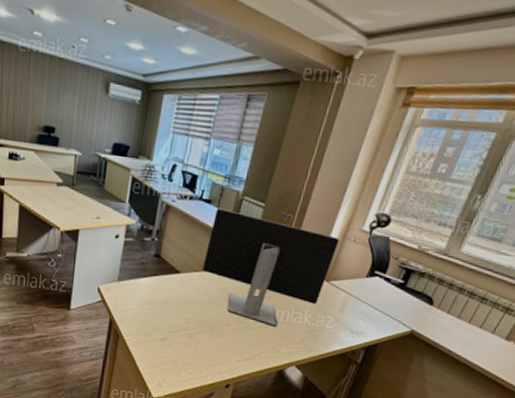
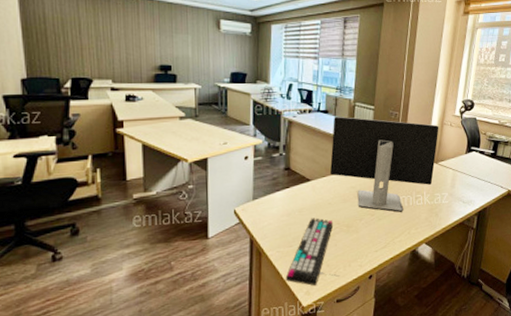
keyboard: none [138,312,196,381] -> present [285,218,340,286]

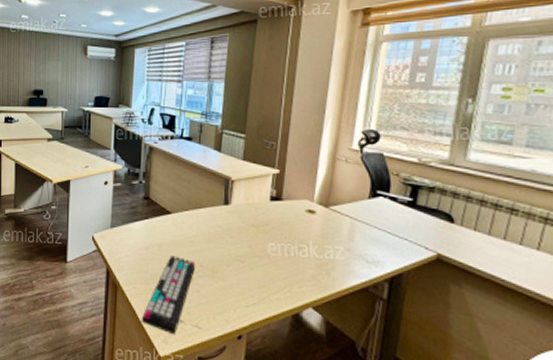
monitor: present [330,116,439,212] -> none [193,144,330,263]

